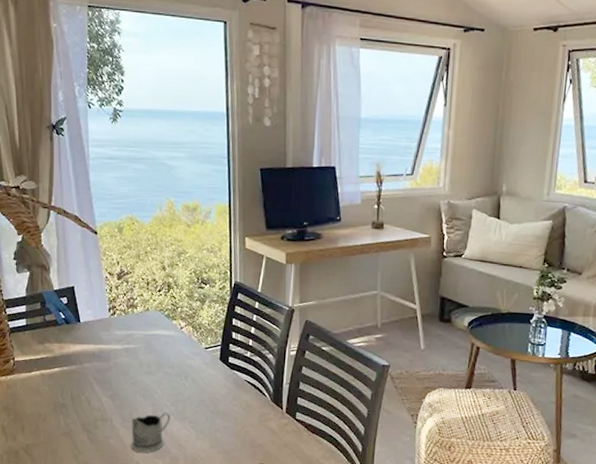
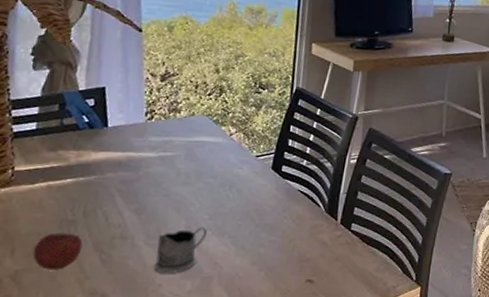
fruit: none [37,414,74,446] -> present [32,233,83,270]

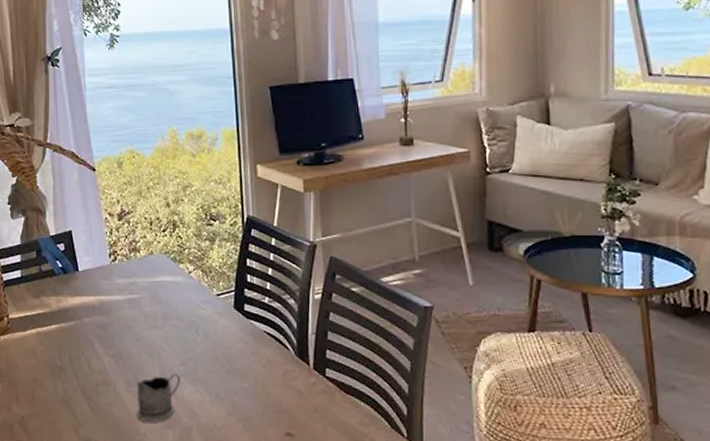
fruit: present [32,233,83,270] -> none [33,379,73,417]

